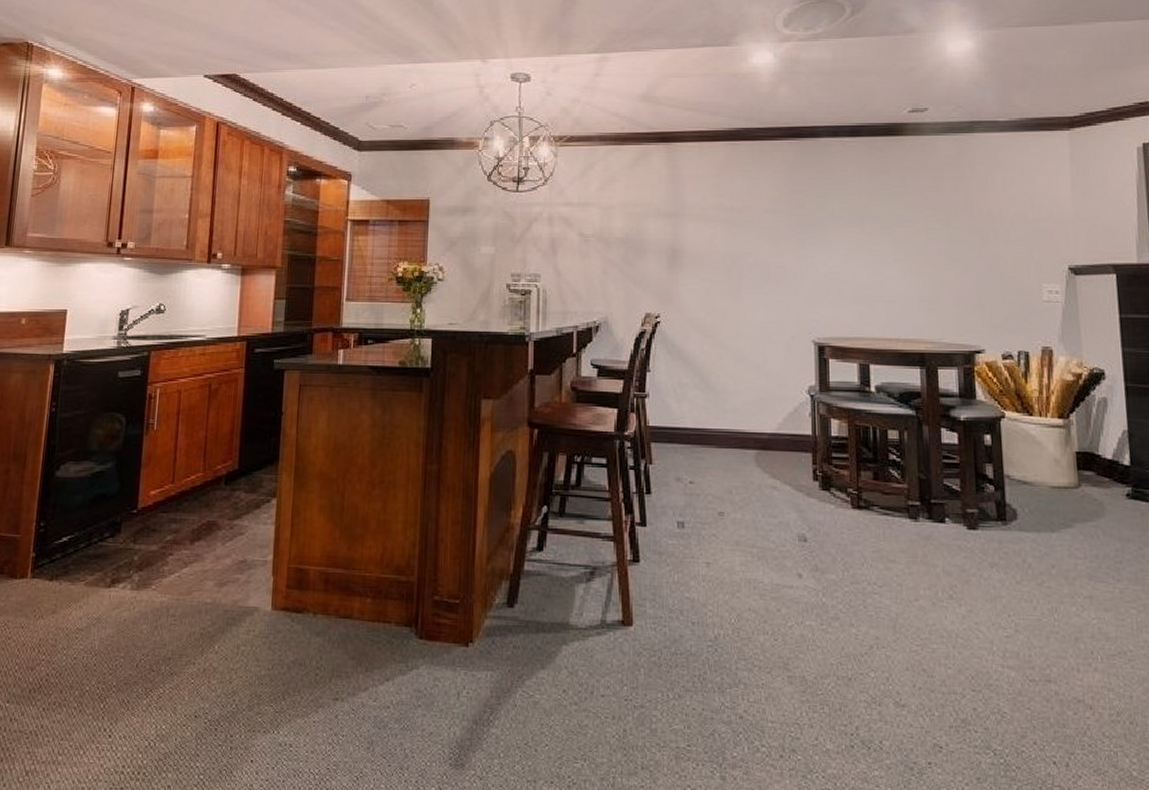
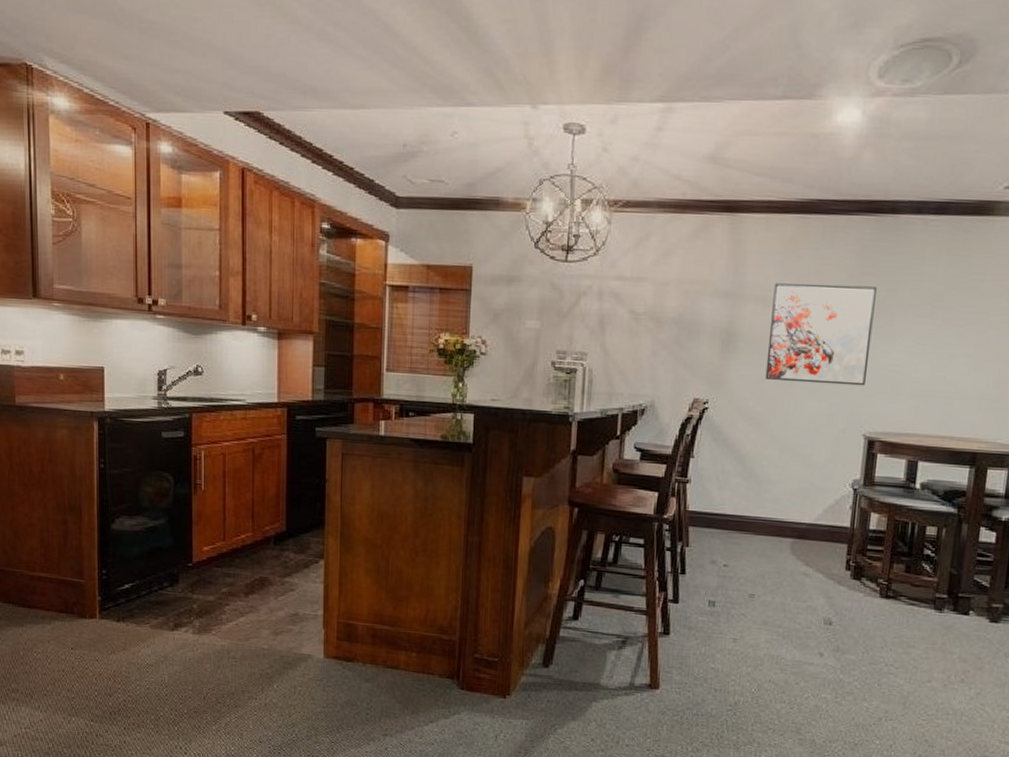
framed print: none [712,202,809,294] -> present [765,283,877,386]

